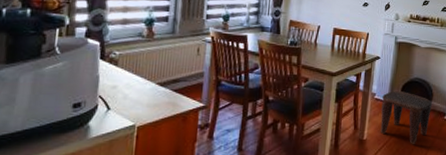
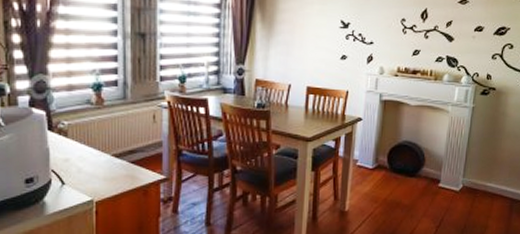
stool: present [380,91,432,144] -> none [364,157,424,215]

